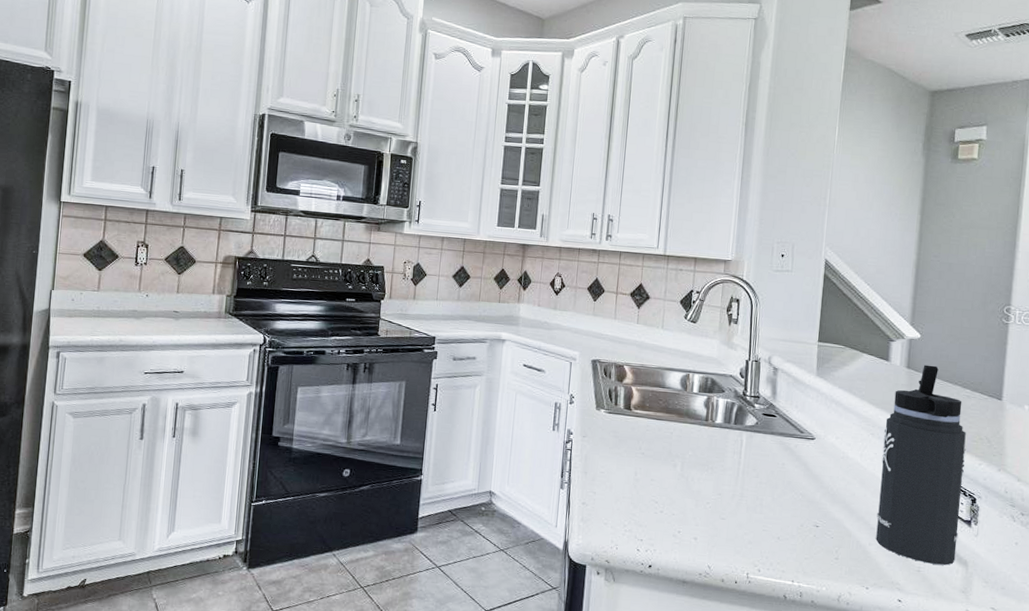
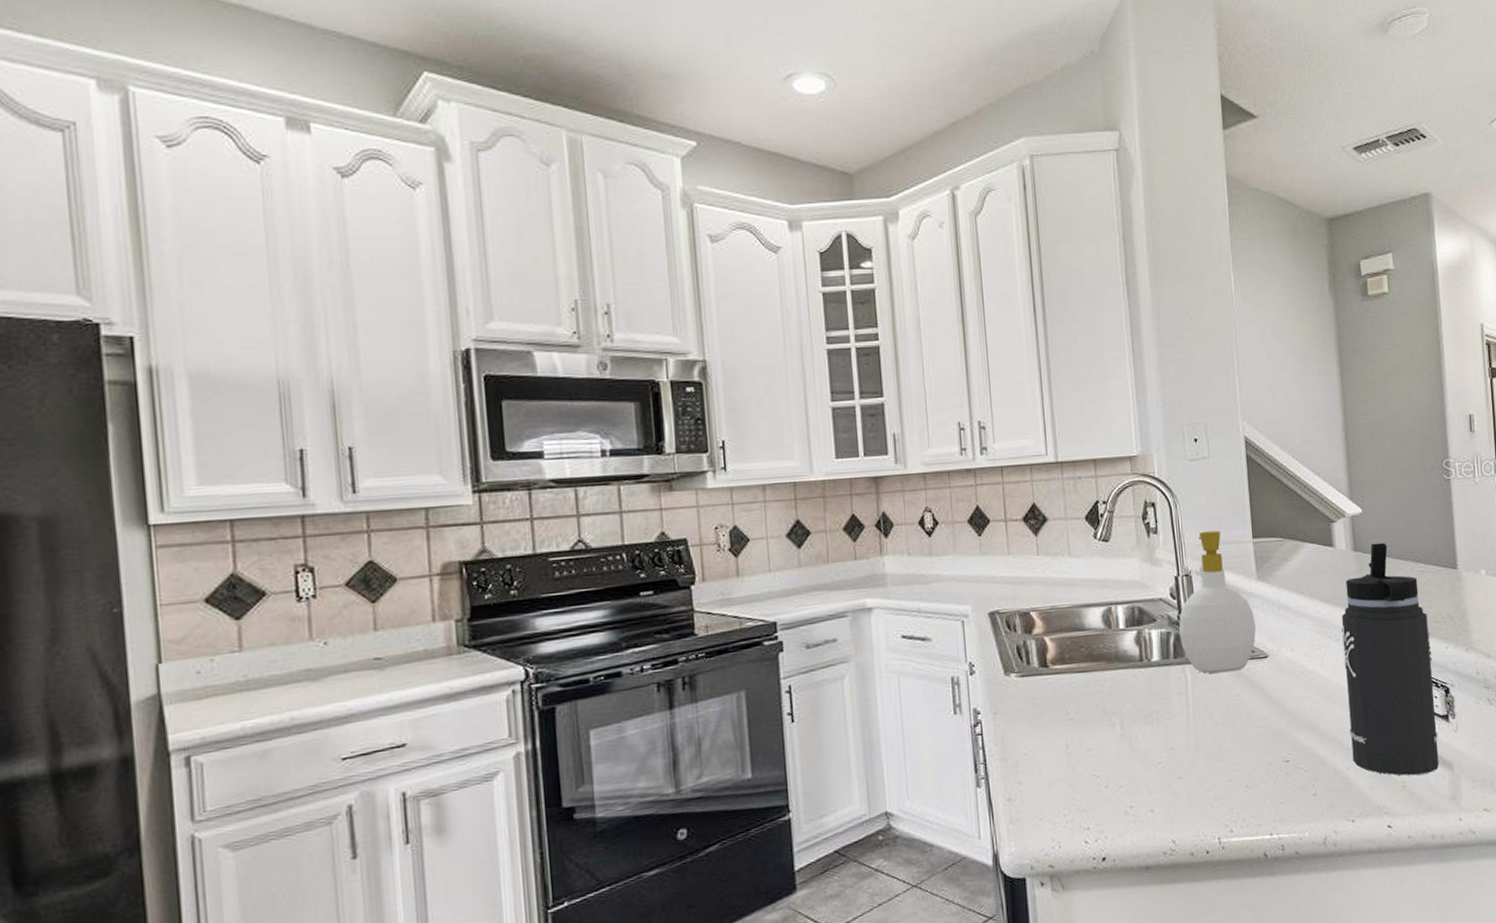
soap bottle: none [741,329,809,445] -> present [1178,530,1257,674]

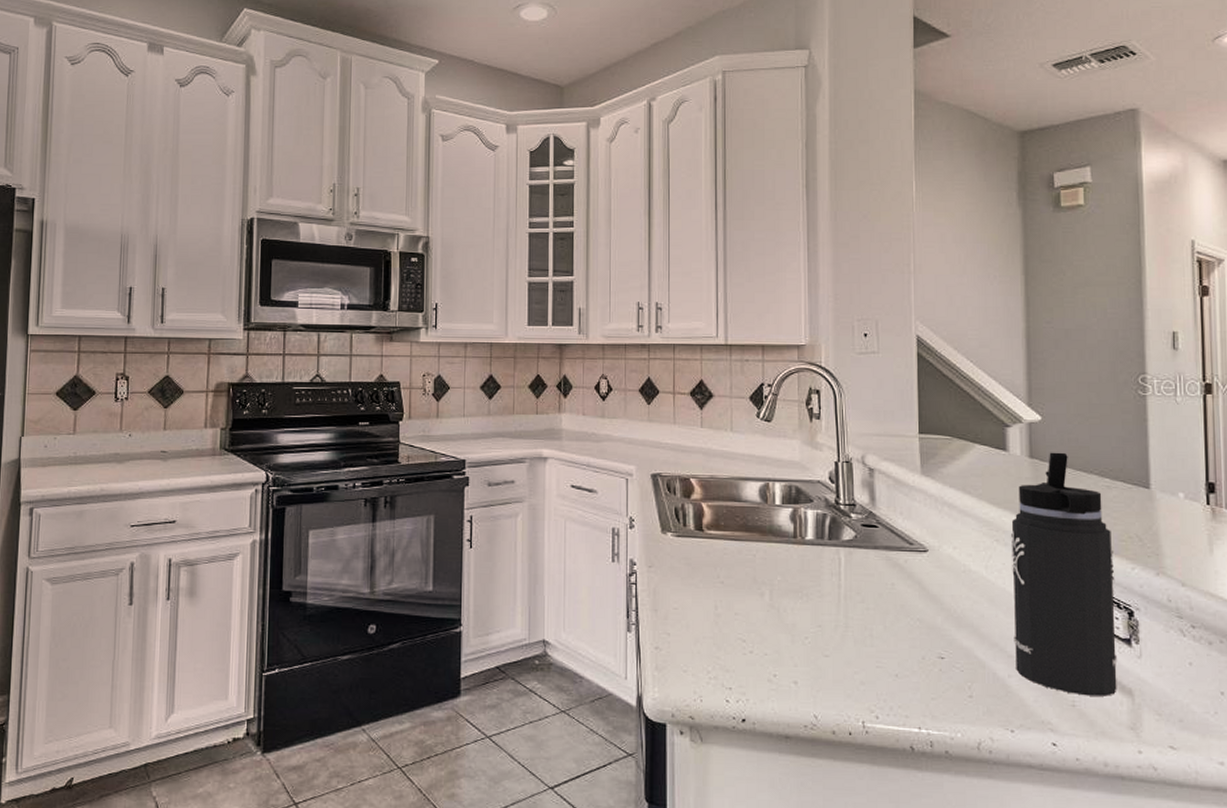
soap bottle: present [1178,530,1257,674] -> none [835,422,917,561]

